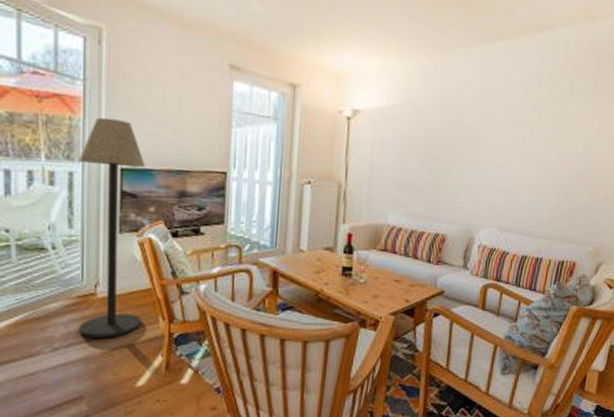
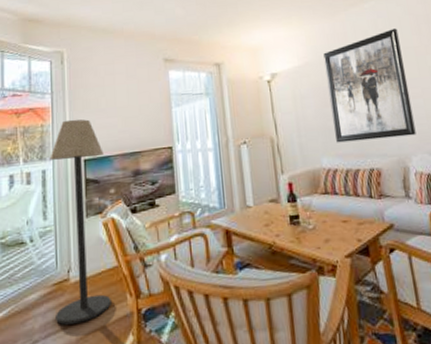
wall art: none [408,84,504,208] -> present [323,28,416,143]

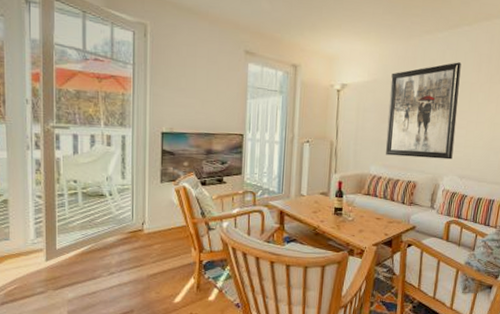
floor lamp: present [49,119,111,325] -> none [129,93,180,264]

